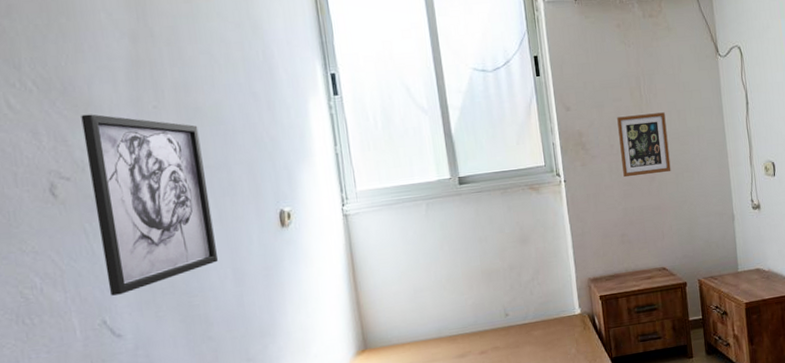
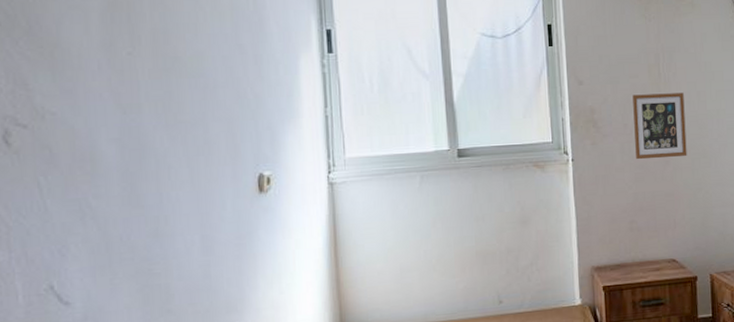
wall art: present [81,114,218,296] -> none [46,57,185,258]

